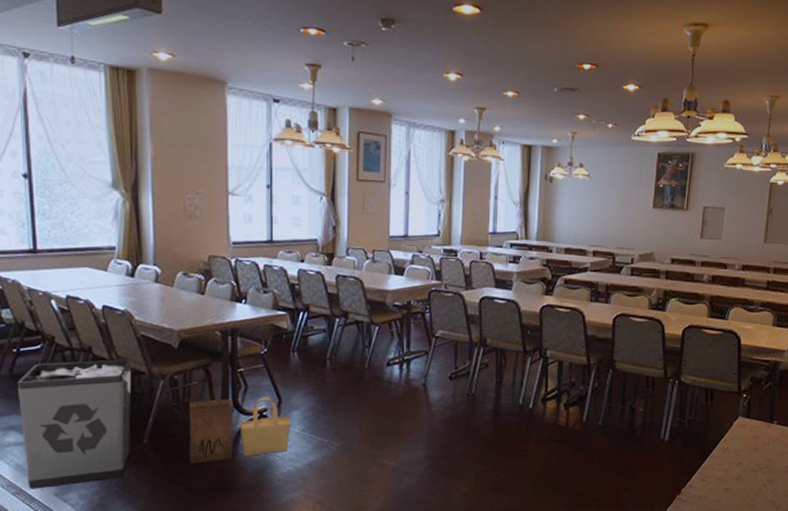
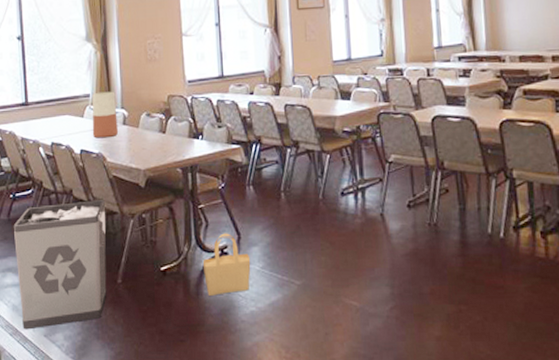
vase: none [117,245,148,295] -> present [92,91,118,138]
paper bag: present [189,399,234,464] -> none [157,237,198,304]

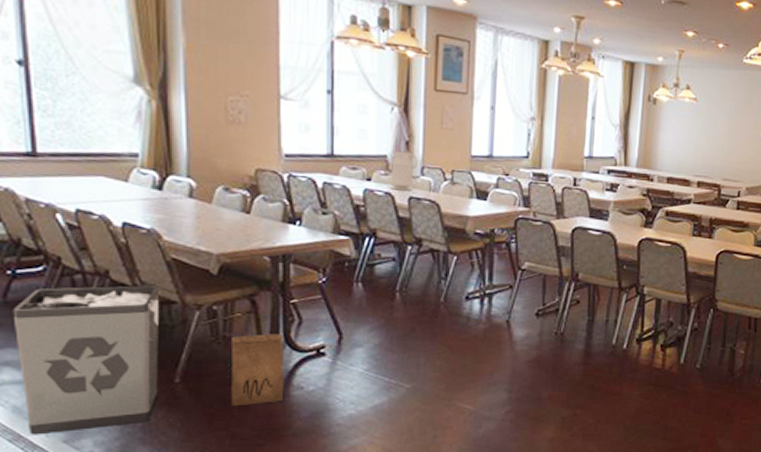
vase: present [92,91,118,138] -> none [141,152,180,212]
paper bag: none [157,237,198,304] -> present [231,334,285,407]
shopping bag: present [203,233,251,296] -> none [292,332,353,398]
water jug: none [268,65,289,100] -> present [391,150,418,191]

